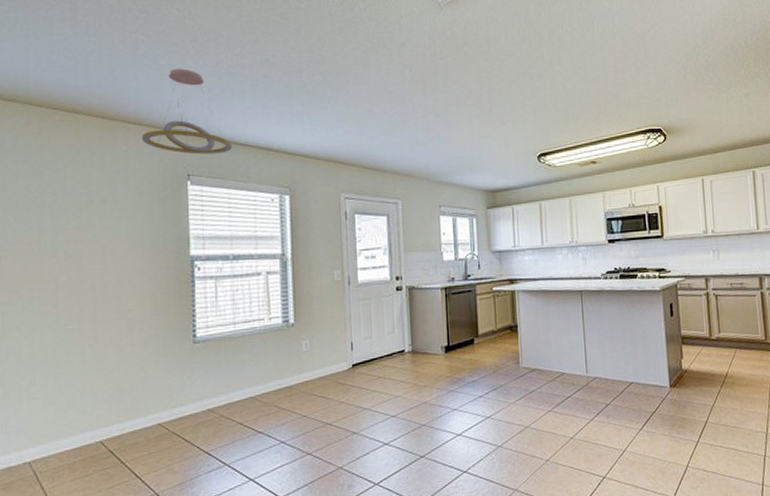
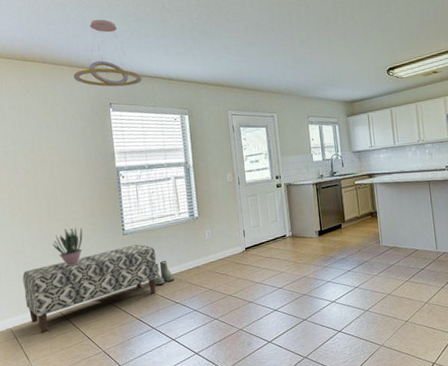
bench: none [51,355,237,469] -> present [22,244,158,333]
potted plant: none [96,331,139,382] -> present [52,228,83,267]
boots: none [231,378,258,410] -> present [154,261,174,286]

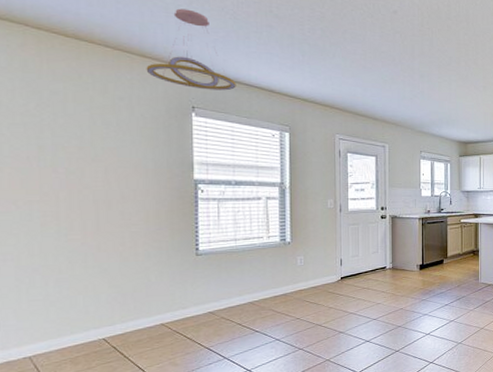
bench: present [22,244,158,333] -> none [53,267,236,363]
potted plant: present [52,228,83,267] -> none [99,243,143,287]
boots: present [154,261,174,286] -> none [231,286,256,313]

